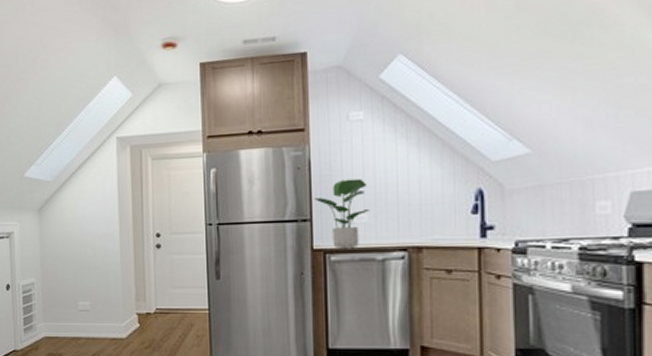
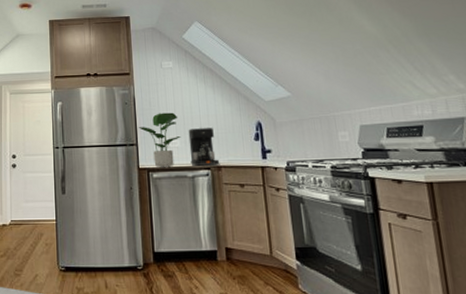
coffee maker: none [380,198,421,247] -> present [188,128,220,166]

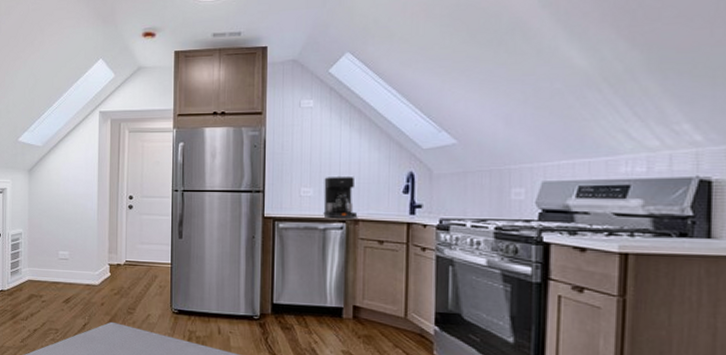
potted plant: present [138,112,181,167] -> none [267,158,315,217]

